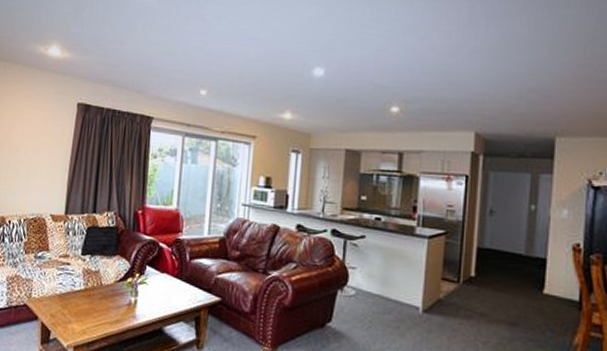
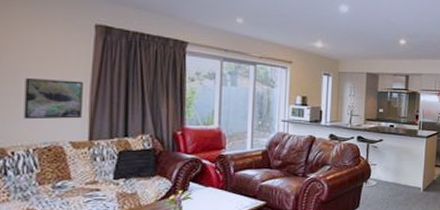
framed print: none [19,154,64,193] -> present [23,78,83,120]

